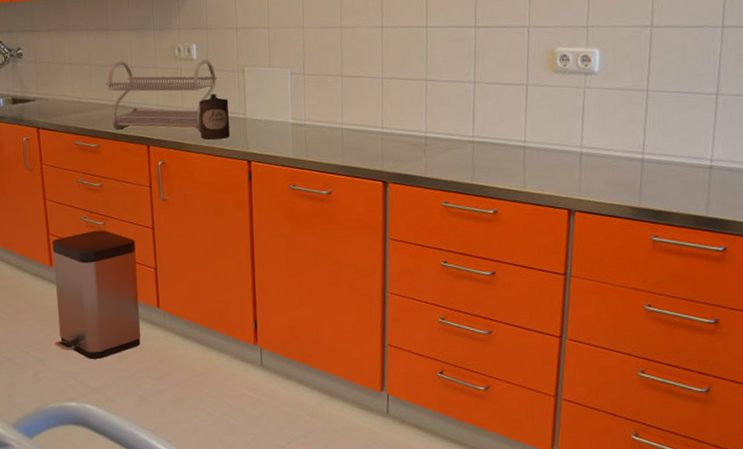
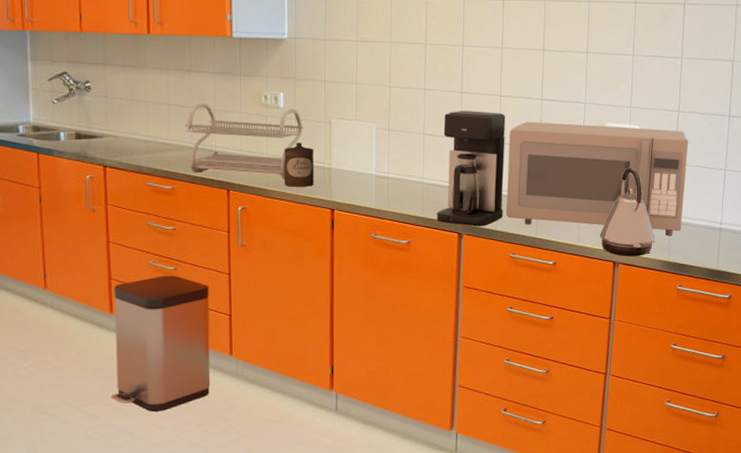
coffee maker: none [359,46,434,175] -> present [437,111,506,228]
microwave: none [436,50,666,178] -> present [506,121,689,236]
kettle: none [549,97,622,204] -> present [599,167,655,257]

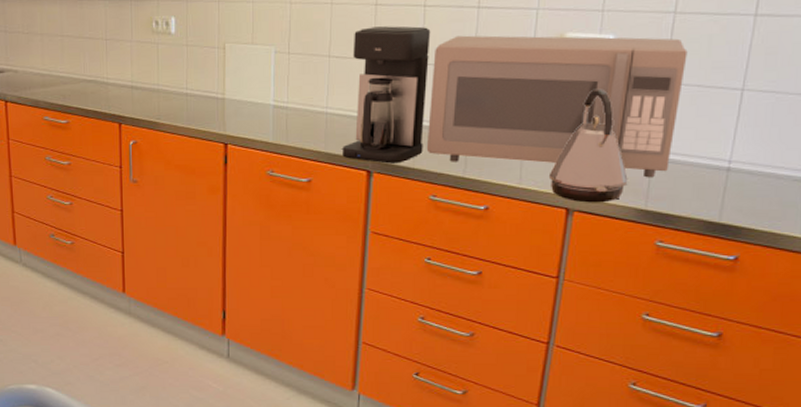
pedal bin: present [110,275,211,412] -> none [16,210,105,342]
dish rack: present [185,104,304,180] -> none [78,33,196,112]
canister: present [284,143,315,187] -> none [175,71,207,120]

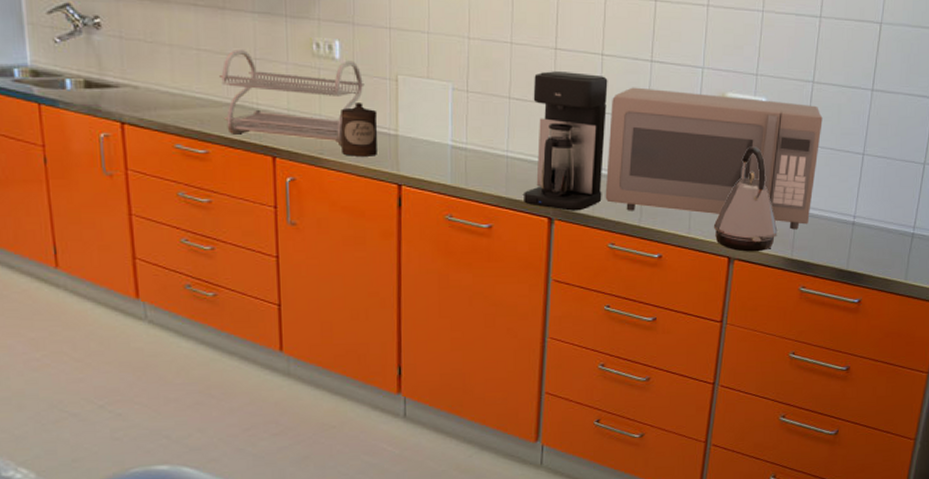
dish rack: none [78,33,196,112] -> present [219,50,365,147]
canister: none [175,71,207,120] -> present [341,103,378,156]

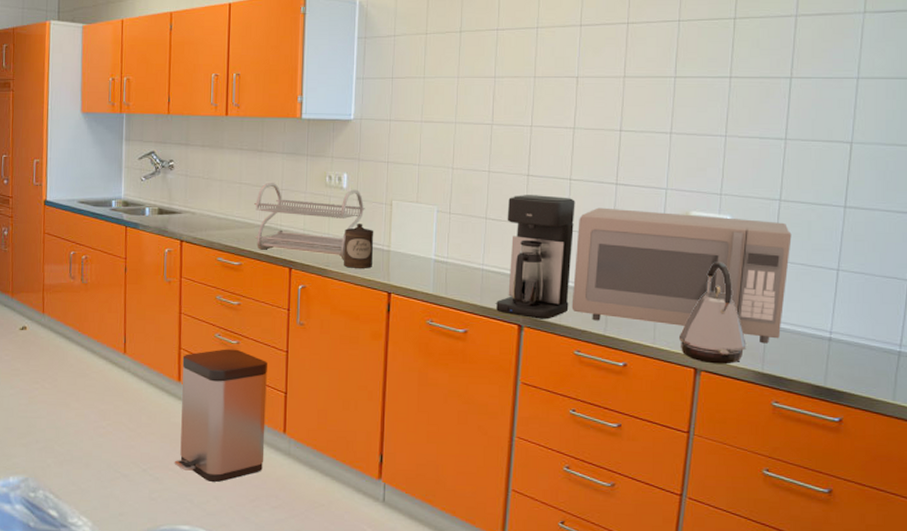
pedal bin: none [139,256,258,413] -> present [174,349,267,482]

